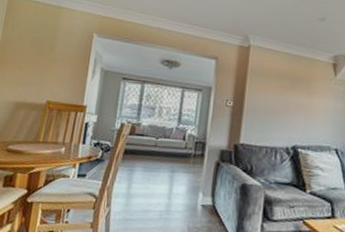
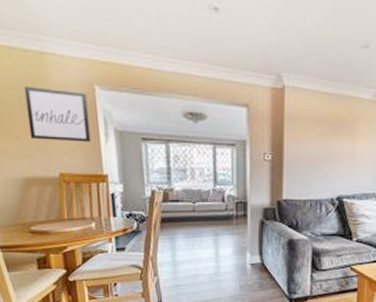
wall art: none [31,31,86,78] -> present [24,87,91,142]

